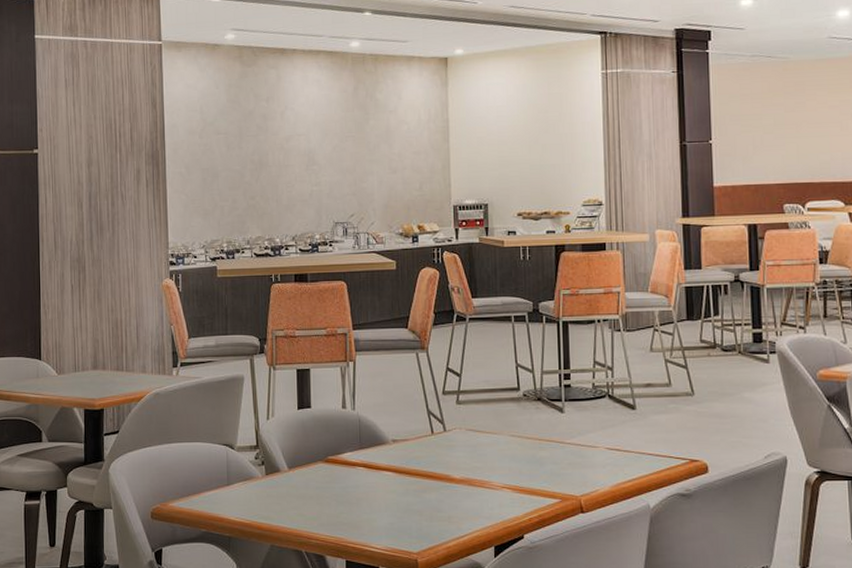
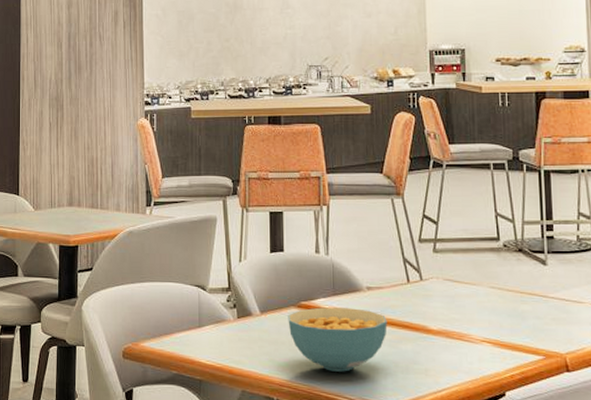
cereal bowl: none [315,461,412,523] -> present [288,307,388,372]

